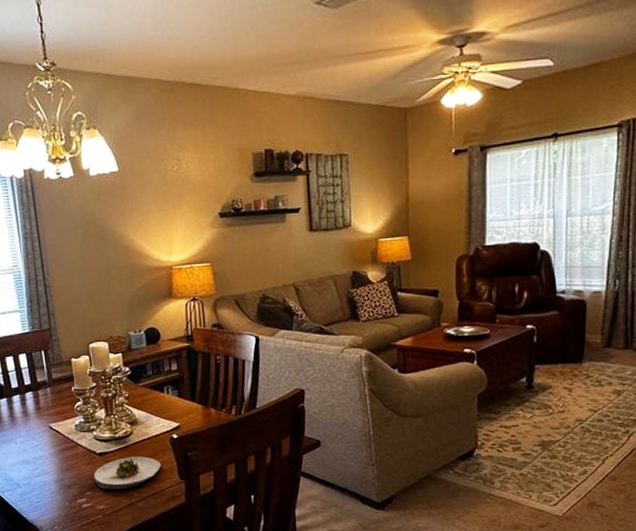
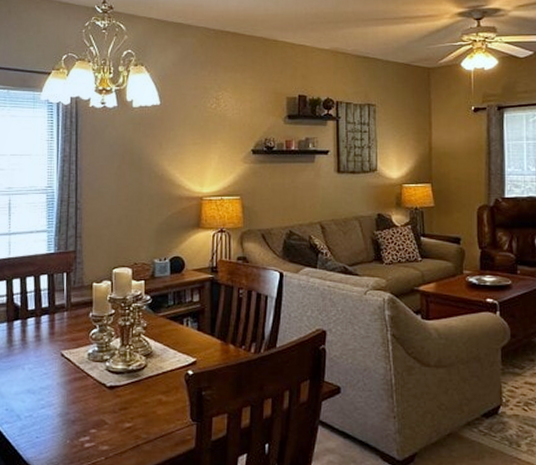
salad plate: present [94,456,162,490] -> none [101,392,174,429]

